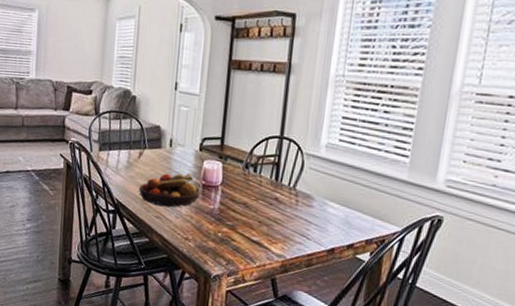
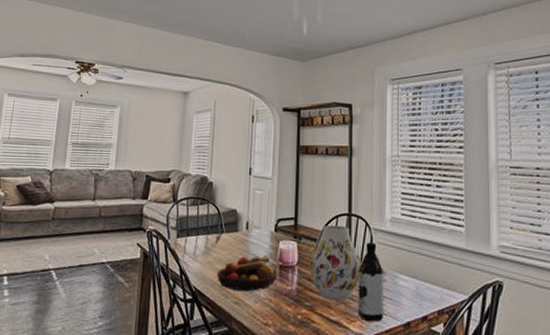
vase: none [233,147,289,223] -> present [309,225,361,301]
water bottle: none [280,167,312,246] -> present [358,242,384,322]

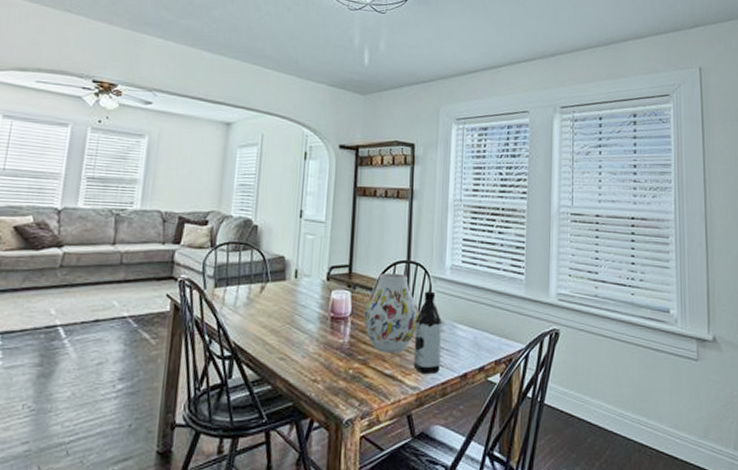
fruit bowl: present [217,255,278,292] -> none [260,305,329,346]

